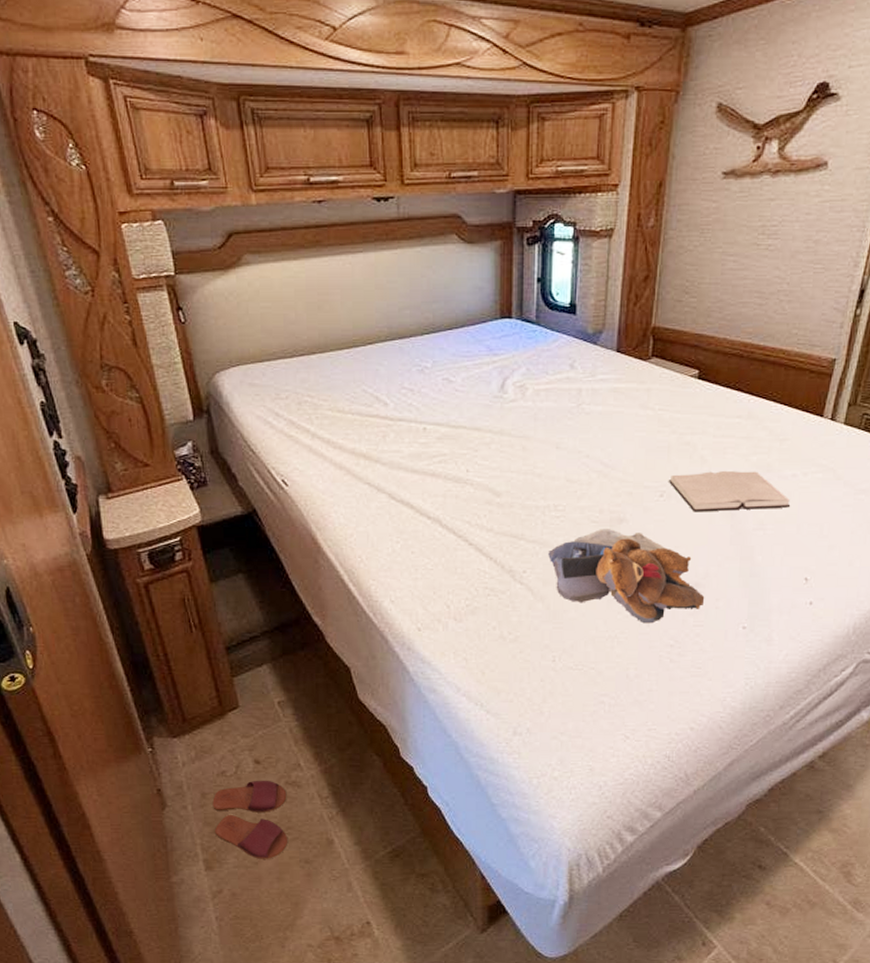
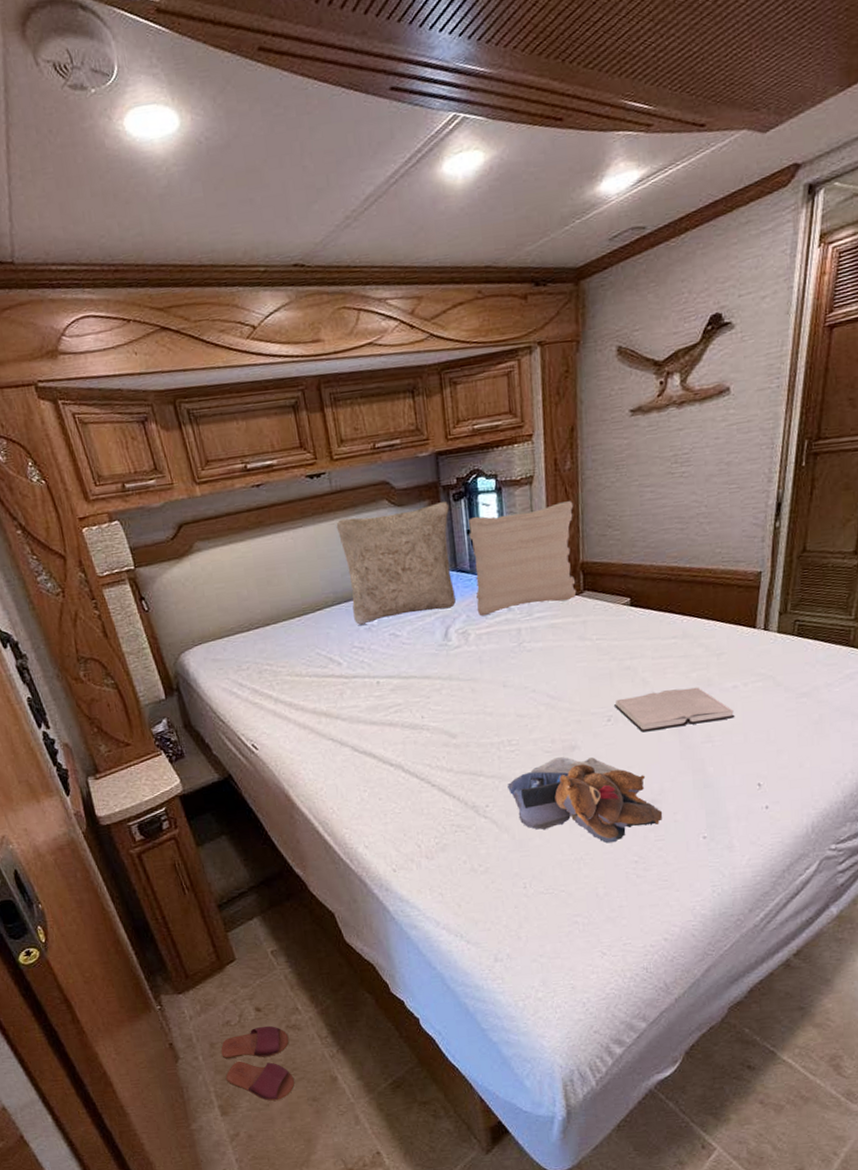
pillow: none [399,243,521,366] -> present [336,500,457,626]
pillow: none [538,259,652,371] -> present [469,500,577,617]

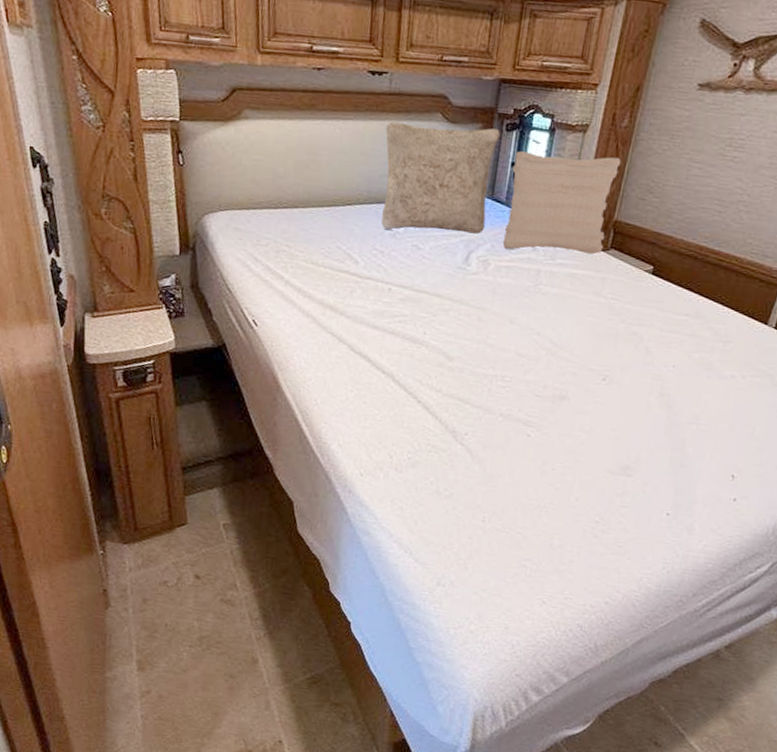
slippers: present [221,1025,294,1101] -> none [151,594,221,669]
stuffed animal: present [507,757,663,843] -> none [490,403,634,499]
hardback book: present [614,687,735,733] -> none [613,361,727,407]

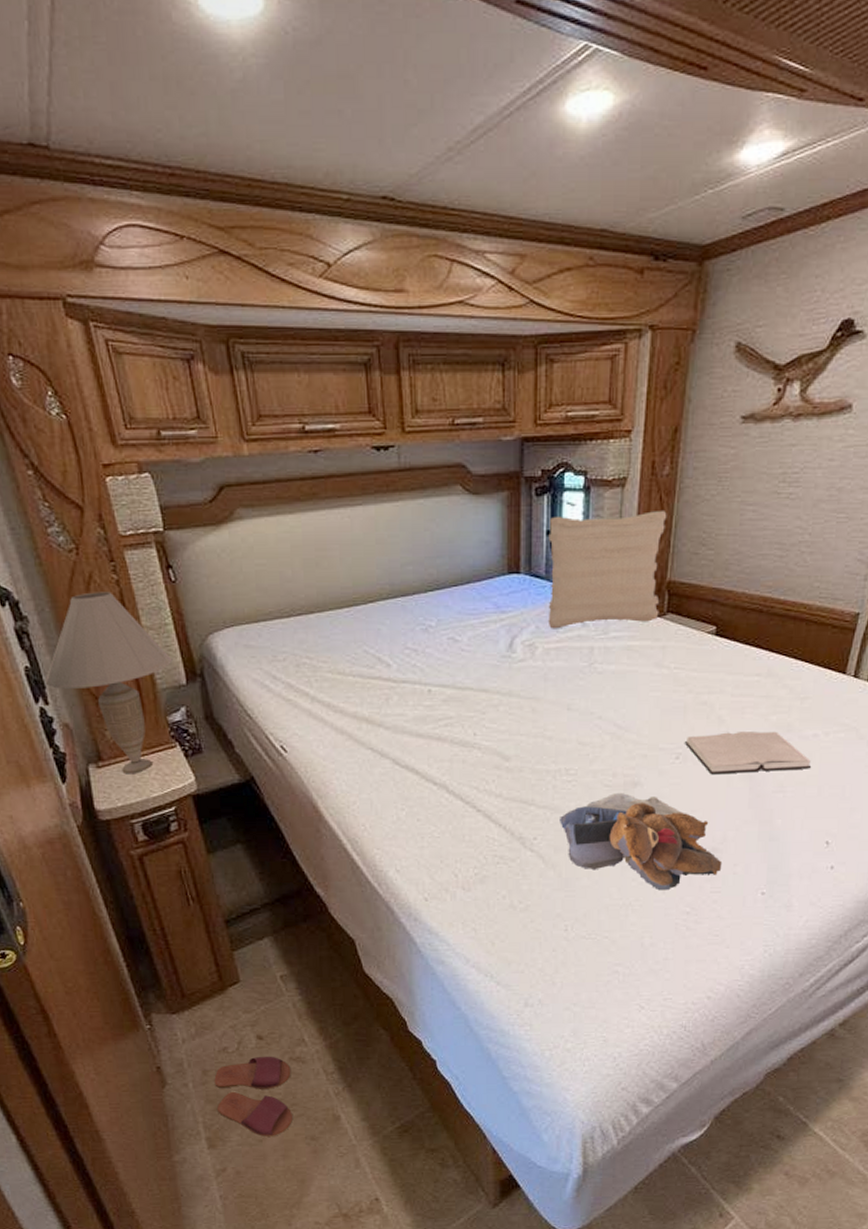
table lamp: none [60,165,171,327] -> present [45,592,173,775]
slippers: none [151,594,221,669] -> present [214,1056,292,1137]
pillow: present [381,122,500,234] -> none [400,494,529,625]
stuffed animal: none [490,403,634,499] -> present [560,793,723,891]
hardback book: none [613,361,727,407] -> present [685,731,812,775]

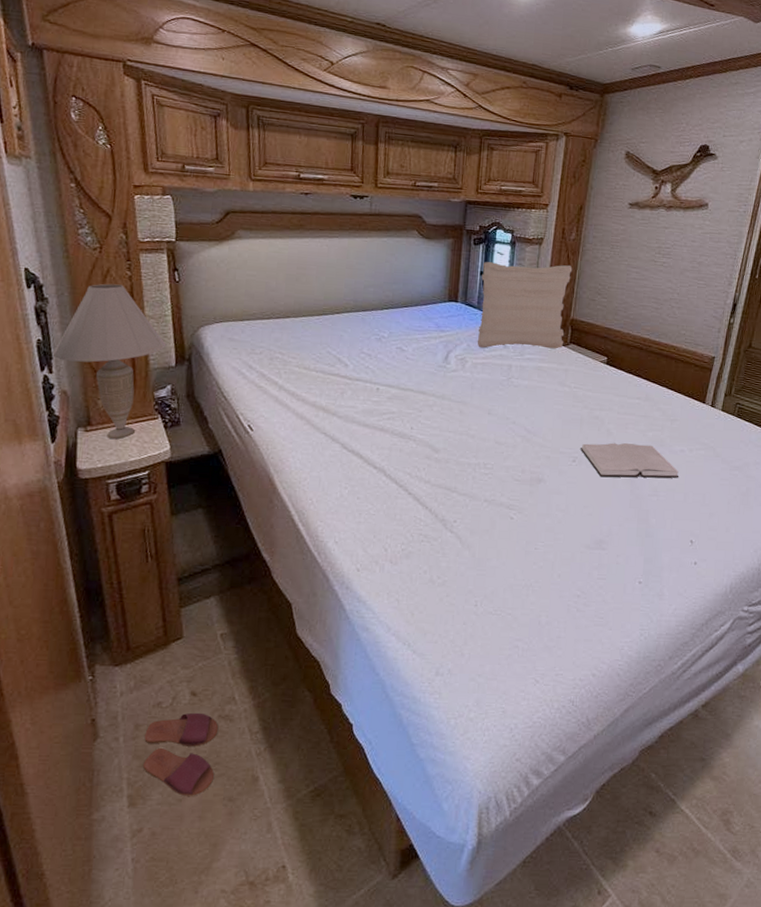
stuffed animal: present [560,793,723,891] -> none [476,487,608,575]

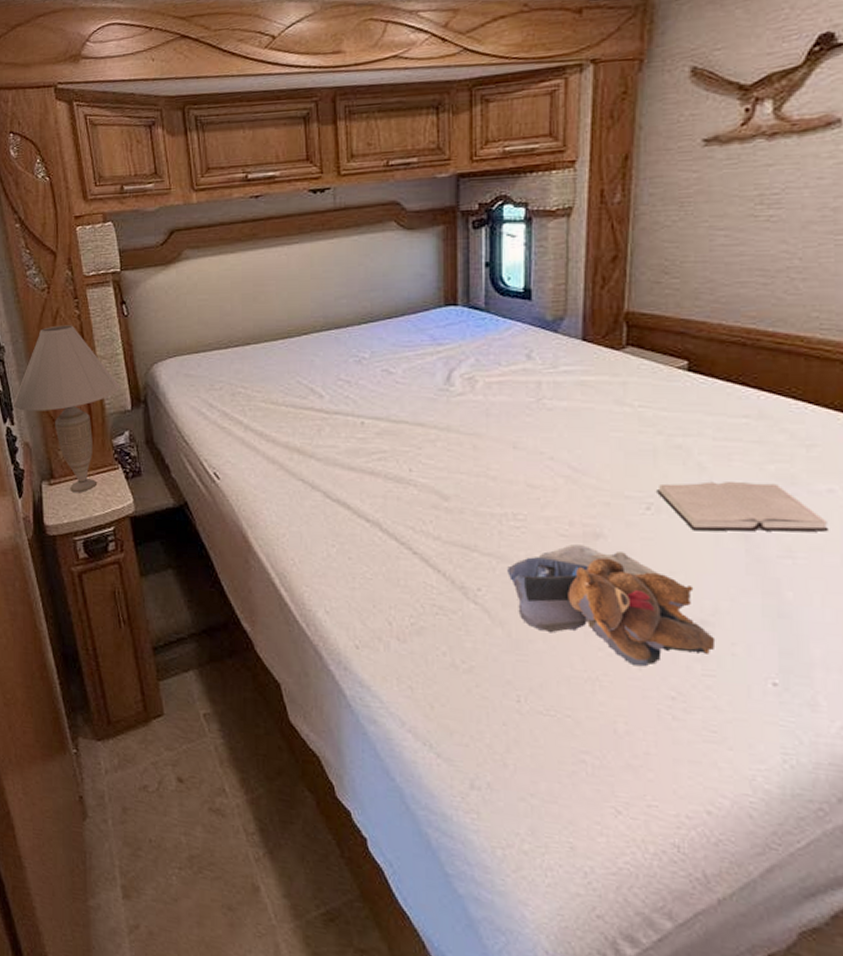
slippers: present [143,712,219,796] -> none [133,801,210,898]
stuffed animal: none [476,487,608,575] -> present [507,544,716,667]
pillow: present [477,261,573,349] -> none [487,238,621,362]

